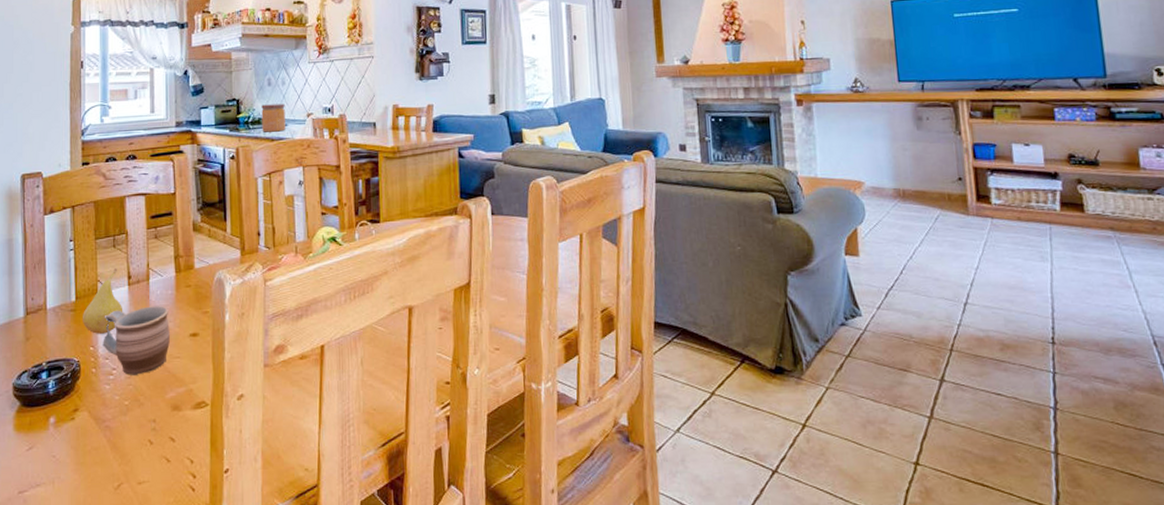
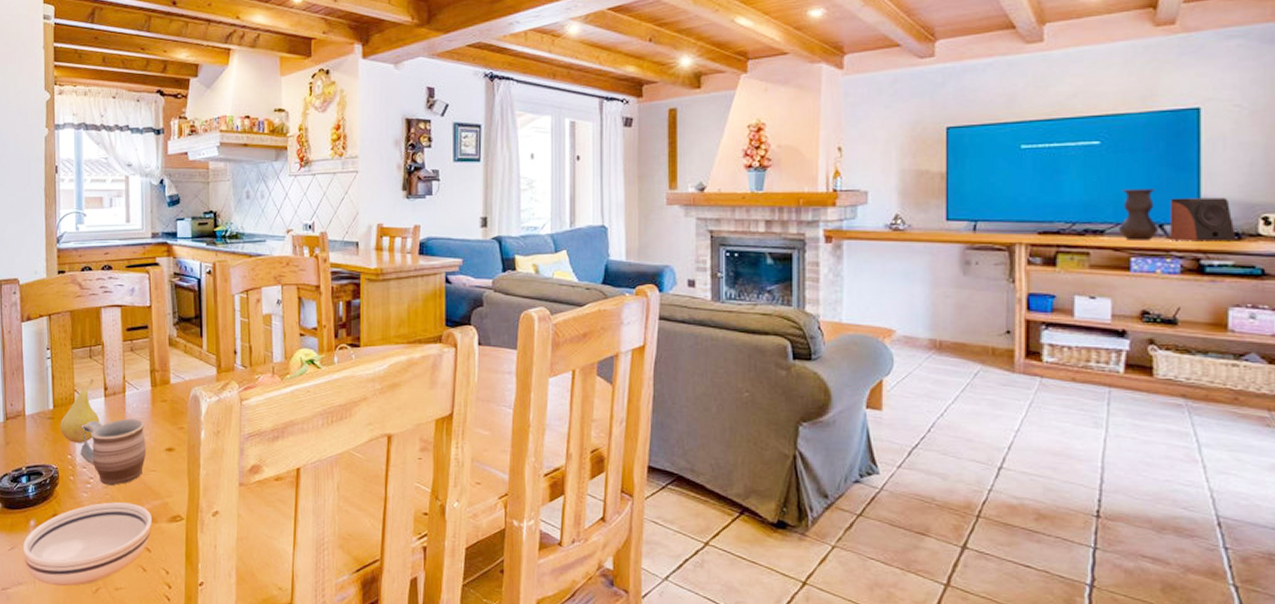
bowl: none [41,392,177,485] -> present [22,502,153,587]
jar: present [261,103,286,132] -> none [239,218,264,248]
vase: none [1040,48,1075,94] -> present [1119,189,1159,242]
speaker: none [1080,53,1137,93] -> present [1170,197,1236,242]

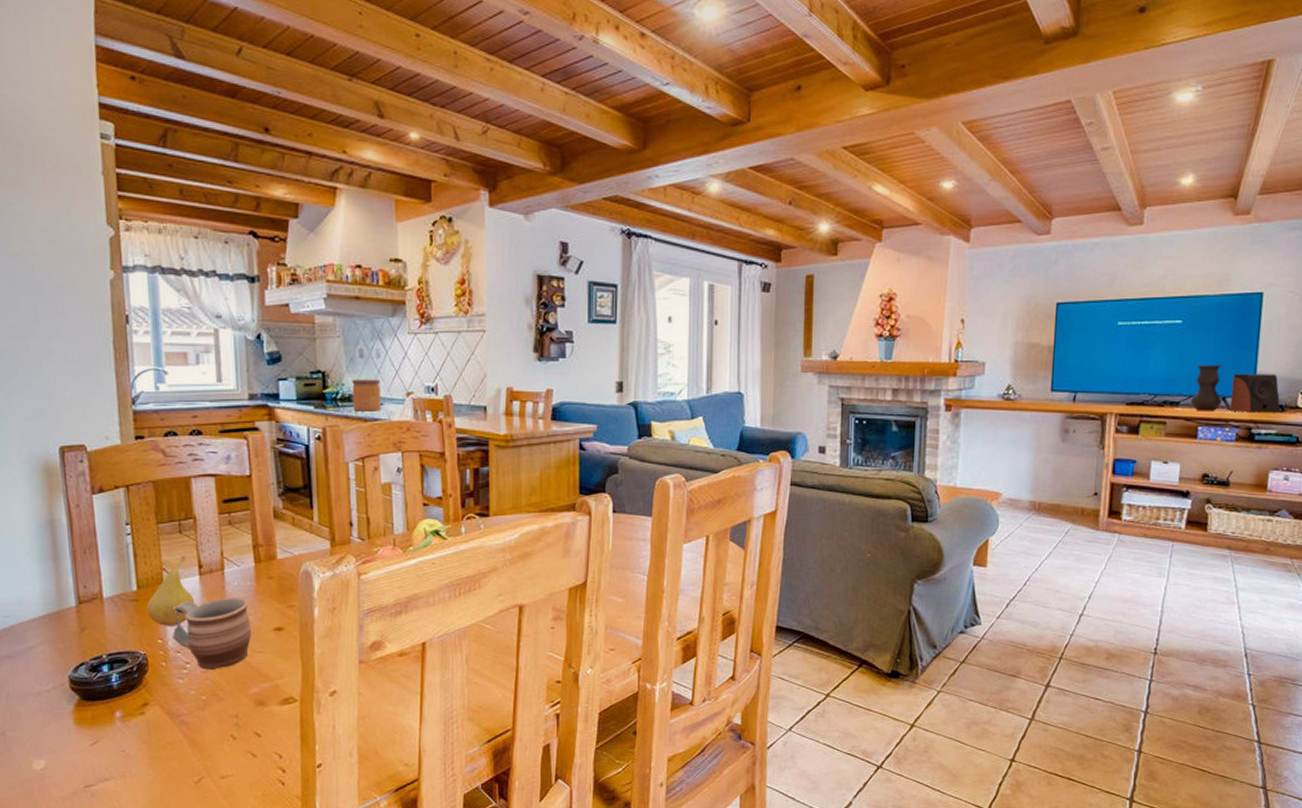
bowl: present [22,502,153,587] -> none [107,687,262,779]
jar: none [239,218,264,248] -> present [352,379,381,411]

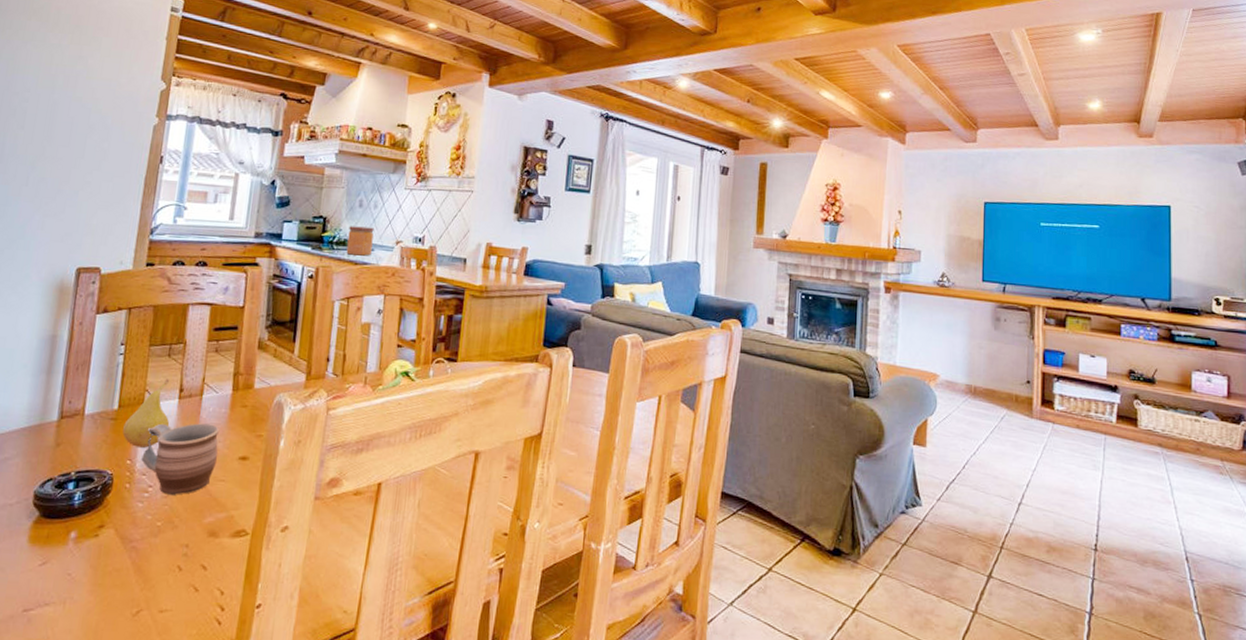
vase: present [1191,365,1223,413] -> none [1113,267,1142,312]
speaker: present [1230,374,1280,413] -> none [1150,277,1196,317]

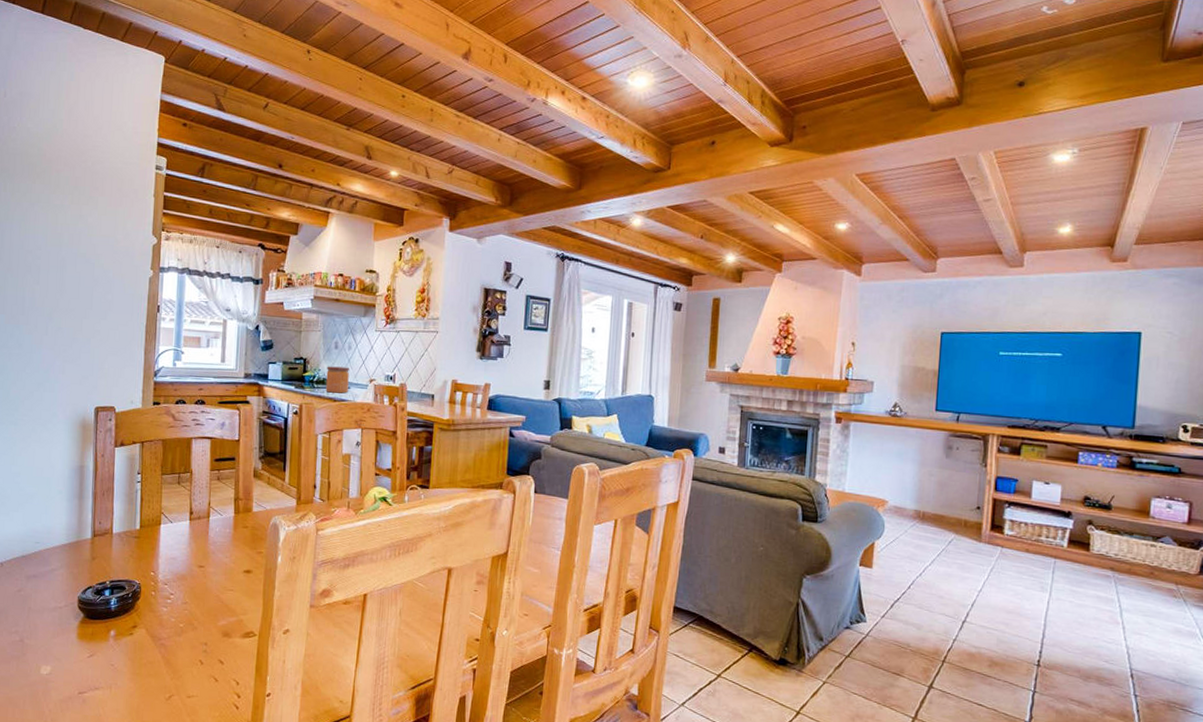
fruit: present [123,379,170,448] -> none [145,503,184,562]
mug: present [141,423,219,495] -> none [163,541,226,602]

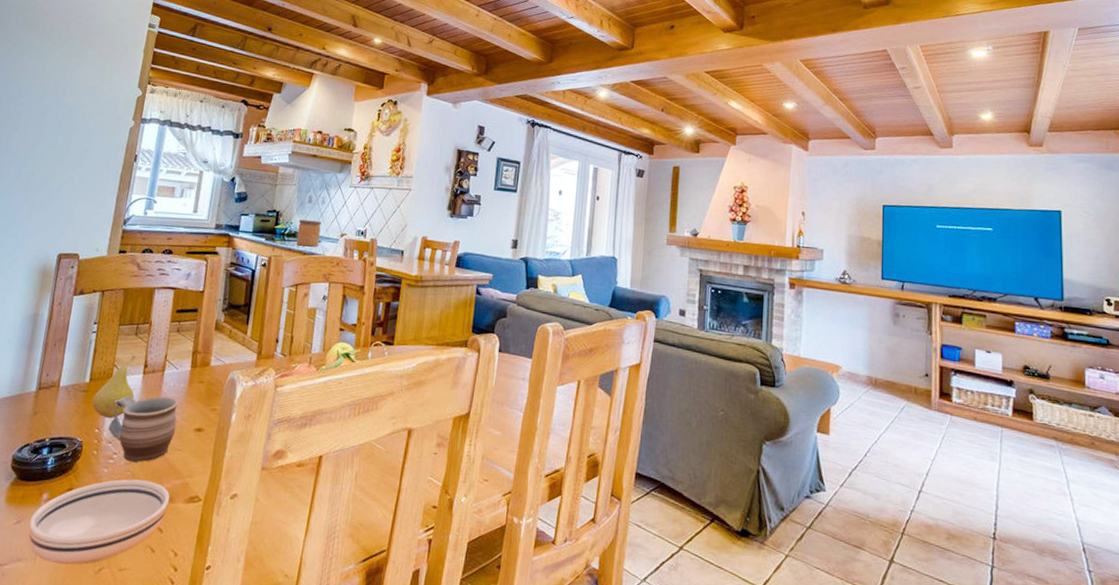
bowl: none [101,617,227,693] -> present [28,479,171,565]
fruit: none [145,503,184,562] -> present [92,355,135,418]
mug: none [163,541,226,602] -> present [108,396,178,462]

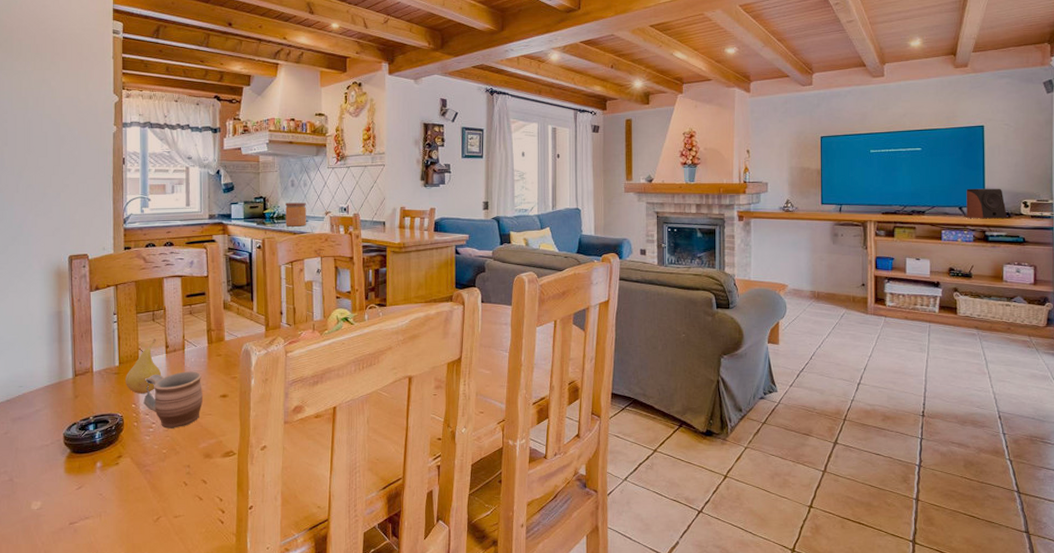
bowl: present [28,479,171,565] -> none [89,443,208,518]
speaker: none [1042,278,1088,316] -> present [966,188,1007,219]

